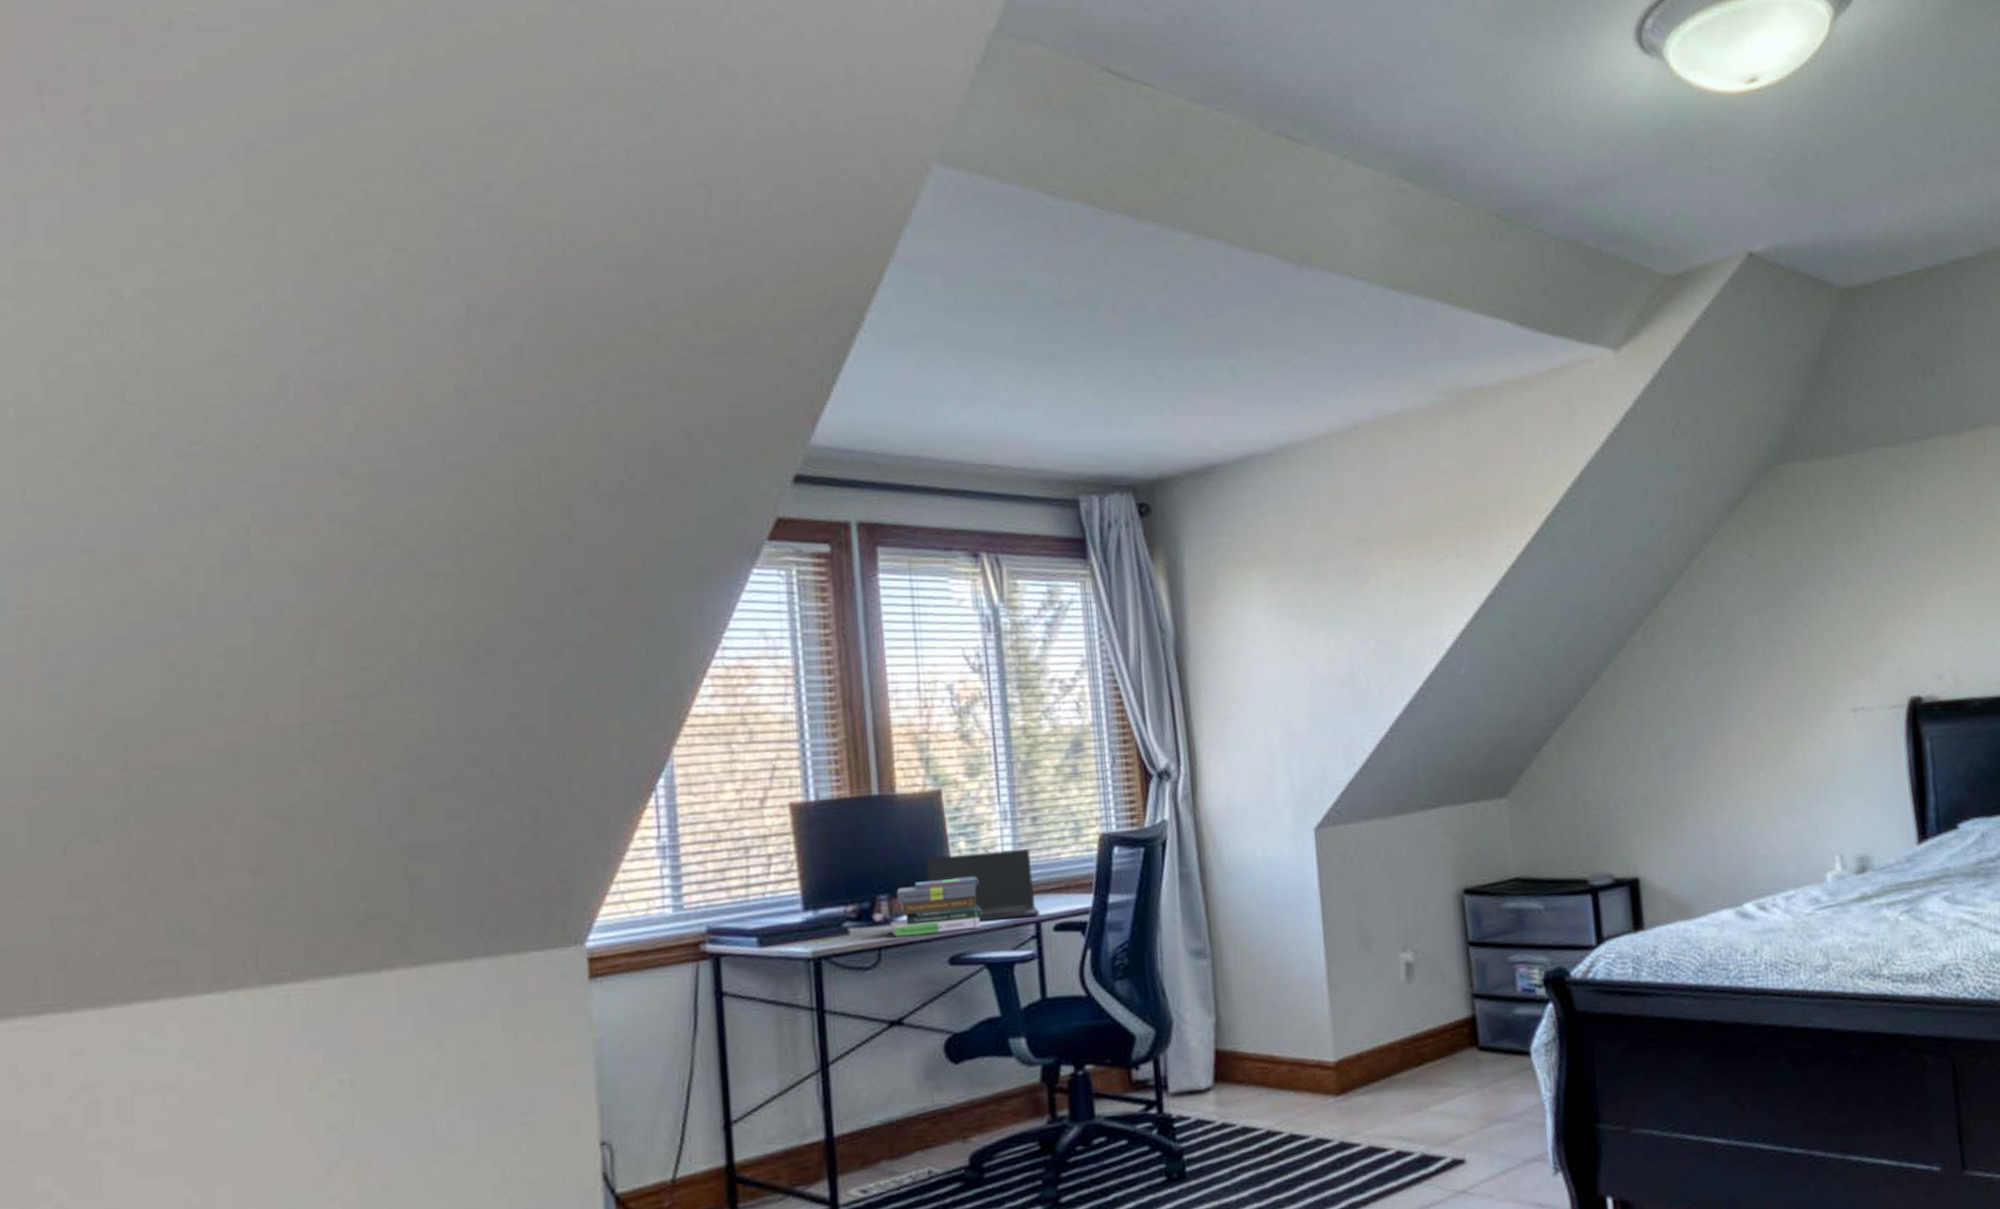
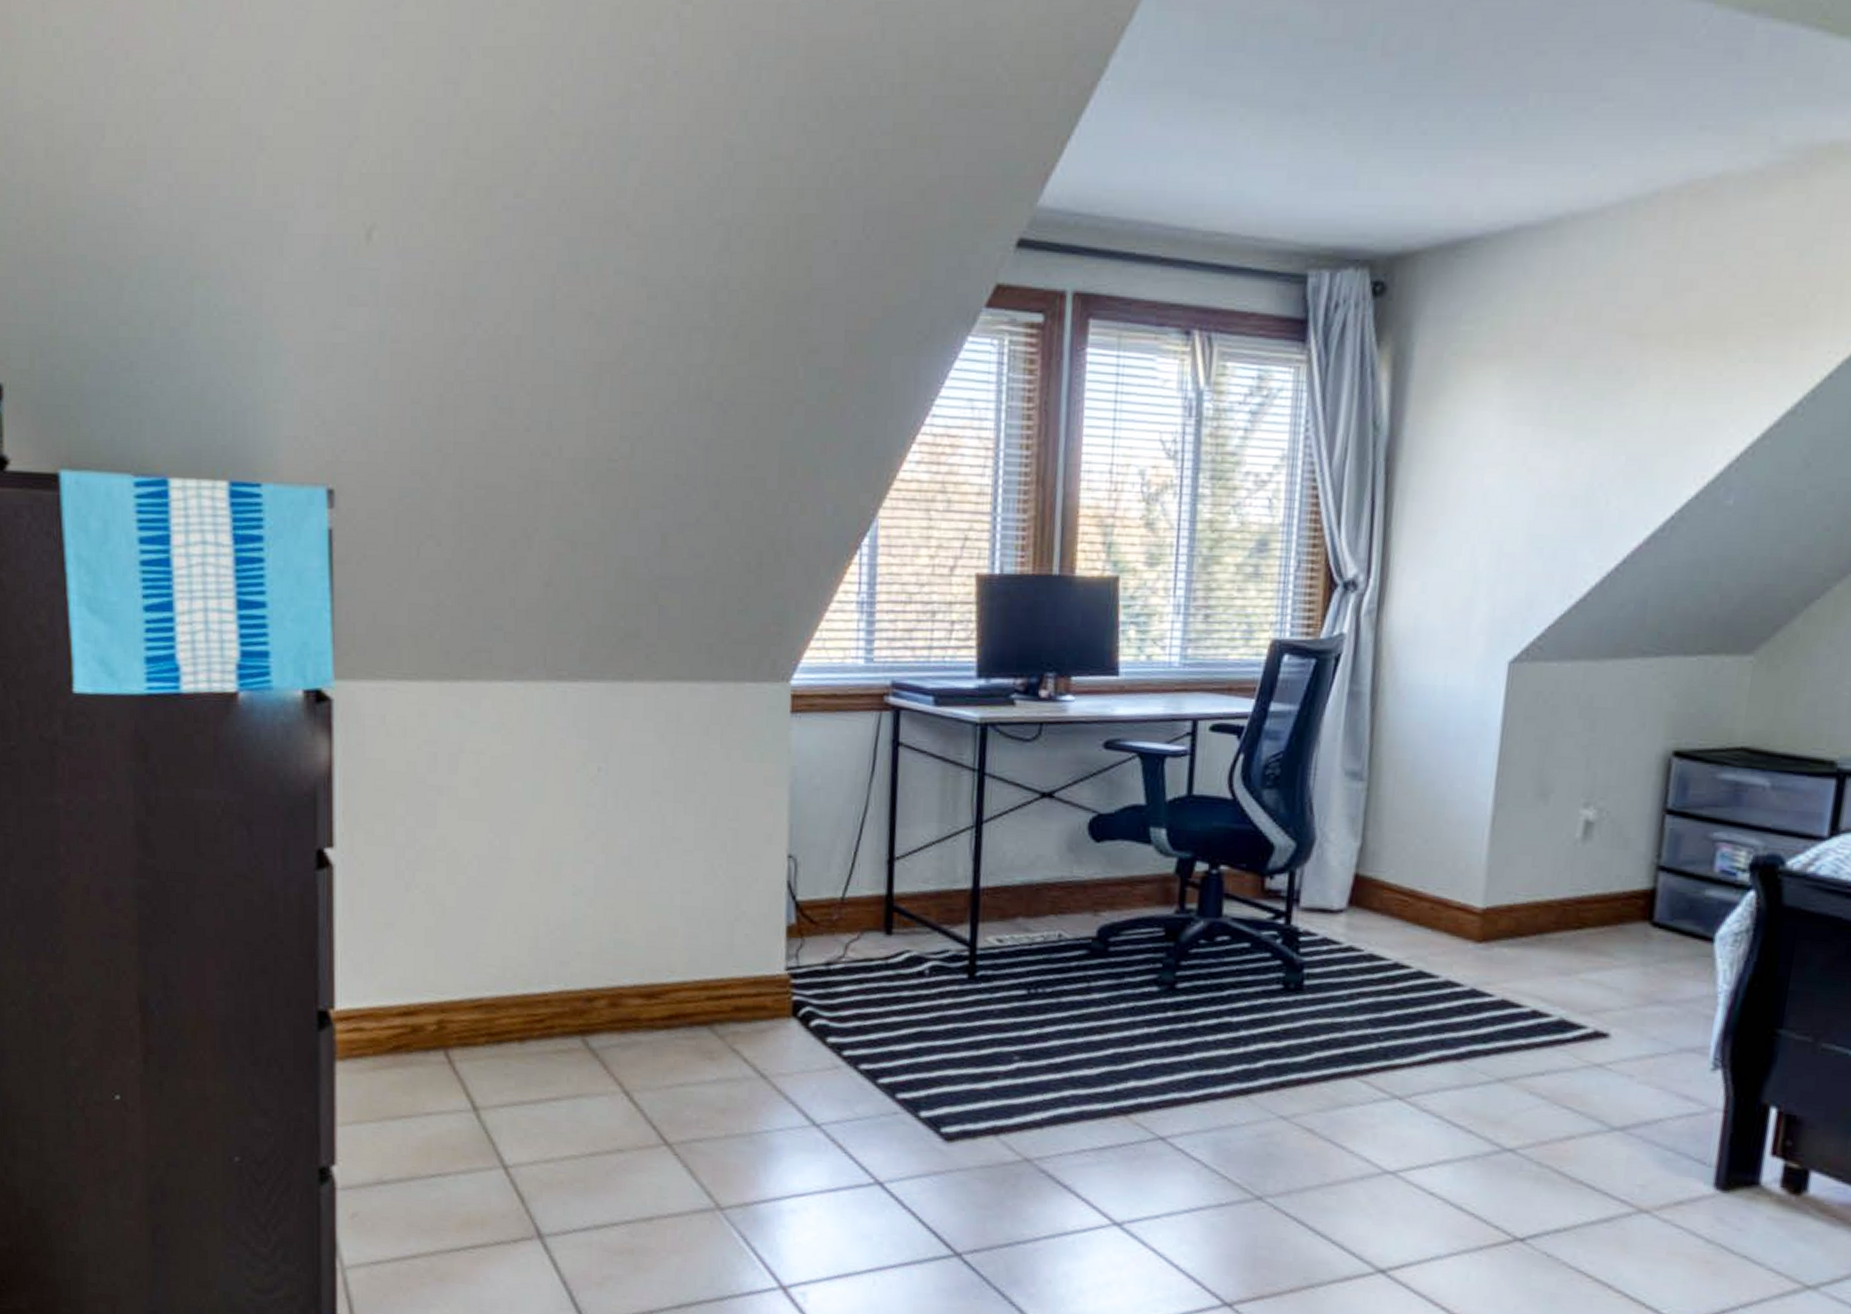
books: present [889,876,981,937] -> none [1053,664,1142,718]
laptop: present [927,849,1039,921] -> none [1094,642,1198,714]

